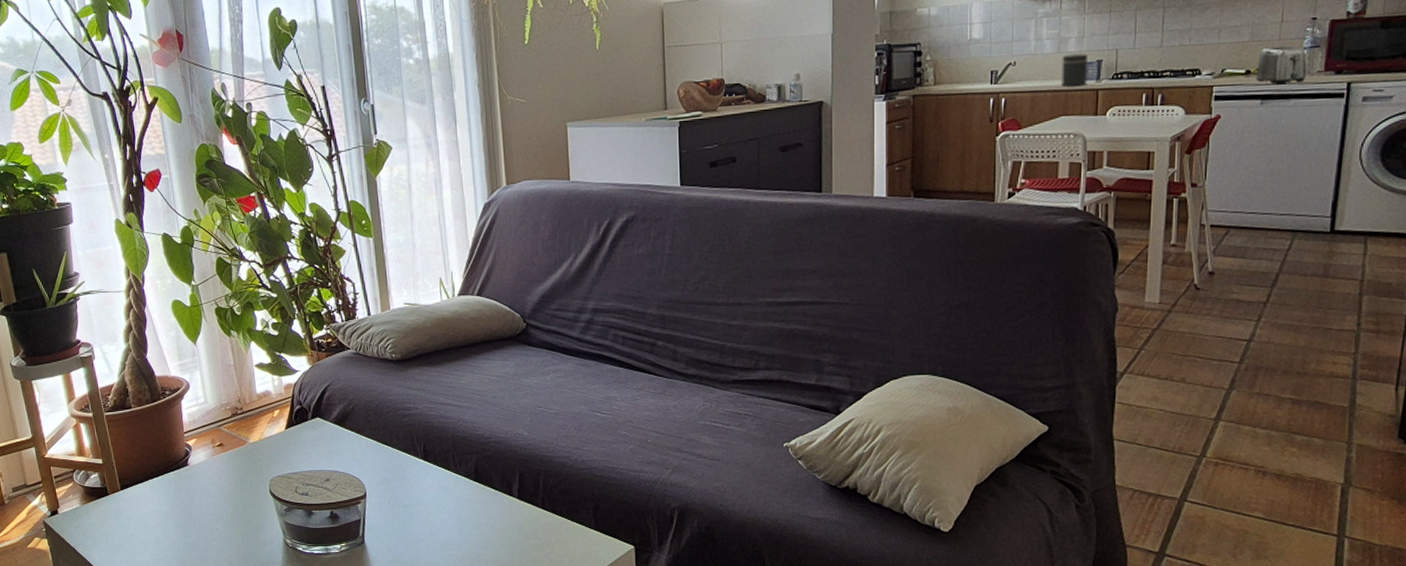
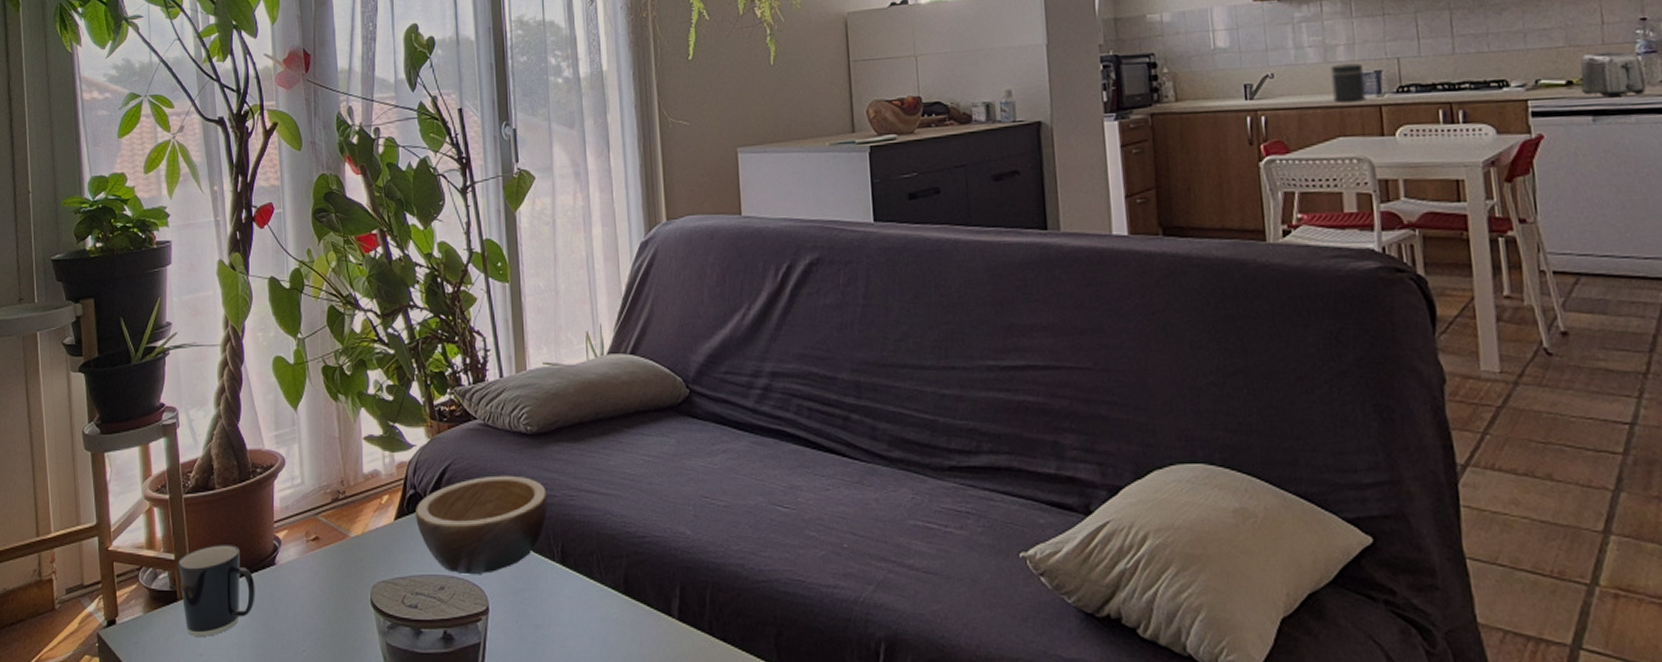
mug: none [105,451,174,521] -> present [177,545,255,636]
bowl: none [302,393,411,470] -> present [415,475,548,575]

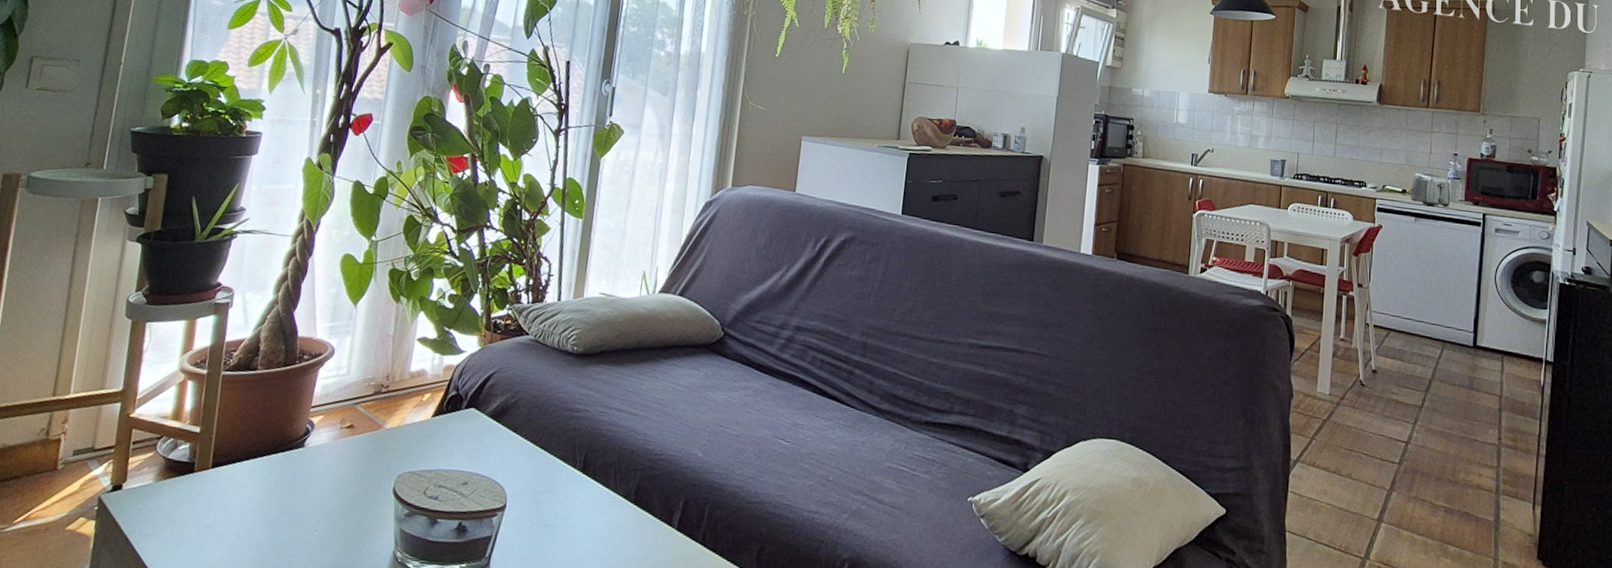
mug: present [177,545,255,636] -> none [197,422,280,509]
bowl: present [415,475,548,575] -> none [452,386,581,474]
cylinder: present [1330,63,1366,103] -> none [1251,150,1274,181]

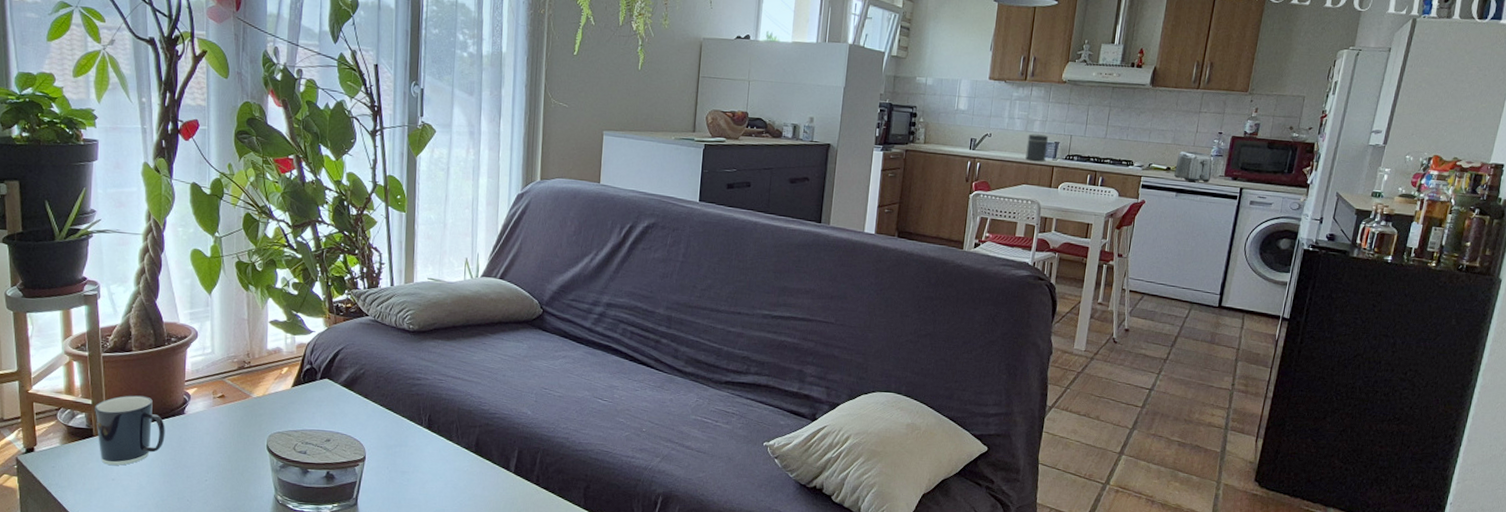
mug: none [197,422,280,509] -> present [94,395,165,465]
cylinder: none [1251,150,1274,181] -> present [1025,134,1048,162]

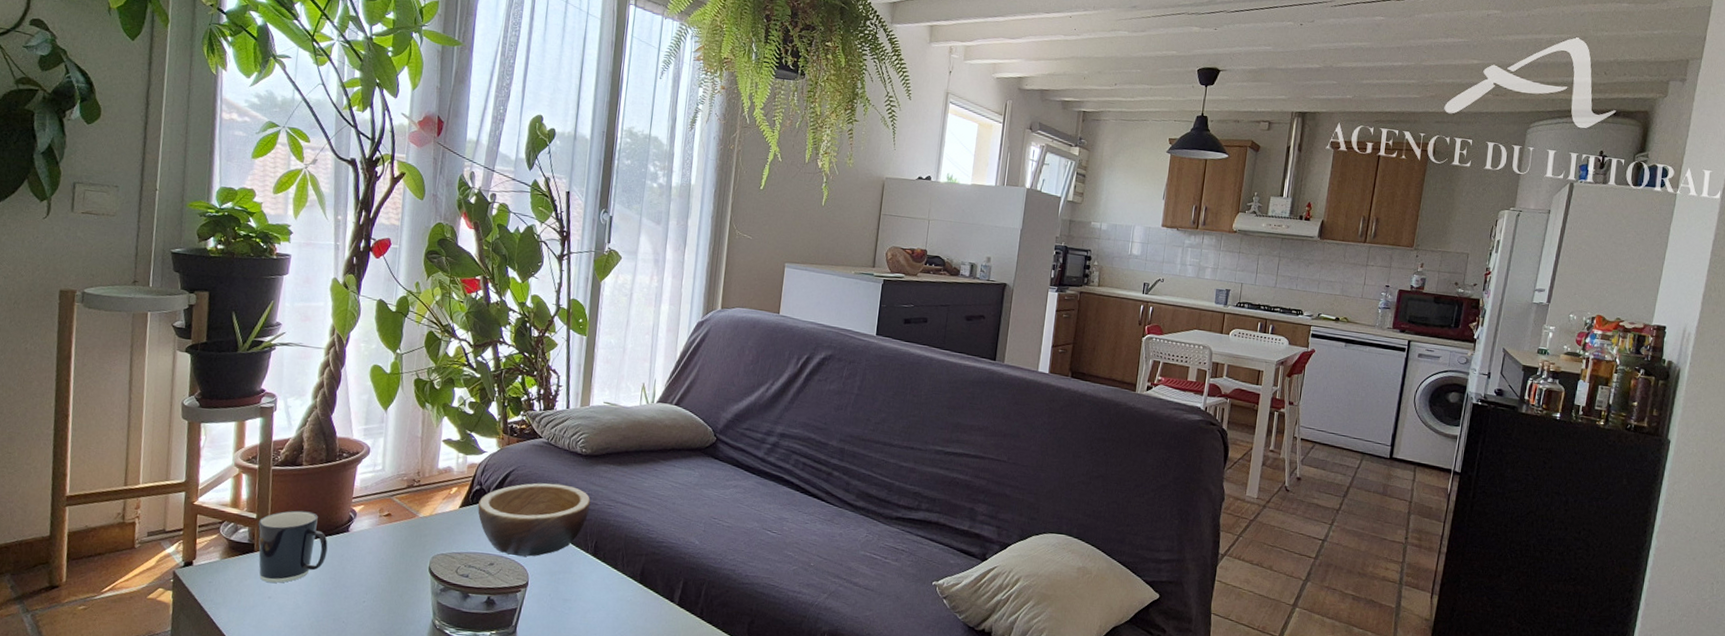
bowl: none [310,360,422,432] -> present [478,482,591,557]
cylinder: present [1025,134,1048,162] -> none [1197,280,1219,309]
toaster: present [1174,150,1213,183] -> none [1343,302,1380,334]

